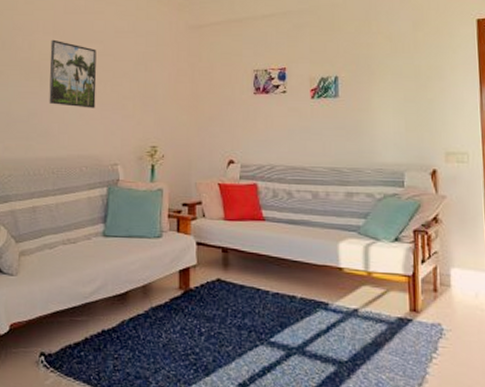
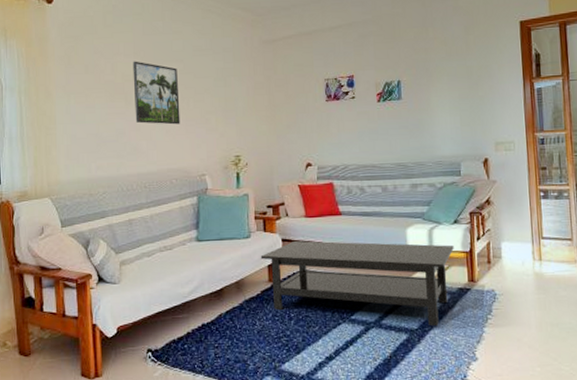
coffee table: none [171,246,394,361] -> present [260,241,454,327]

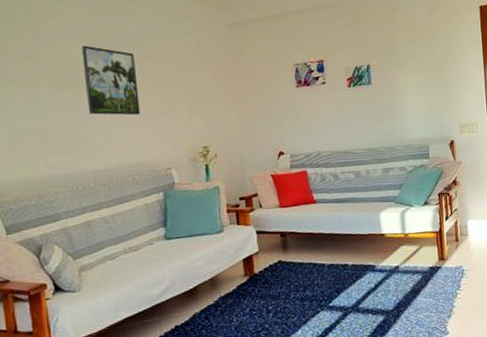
coffee table: present [260,241,454,327] -> none [234,226,425,306]

